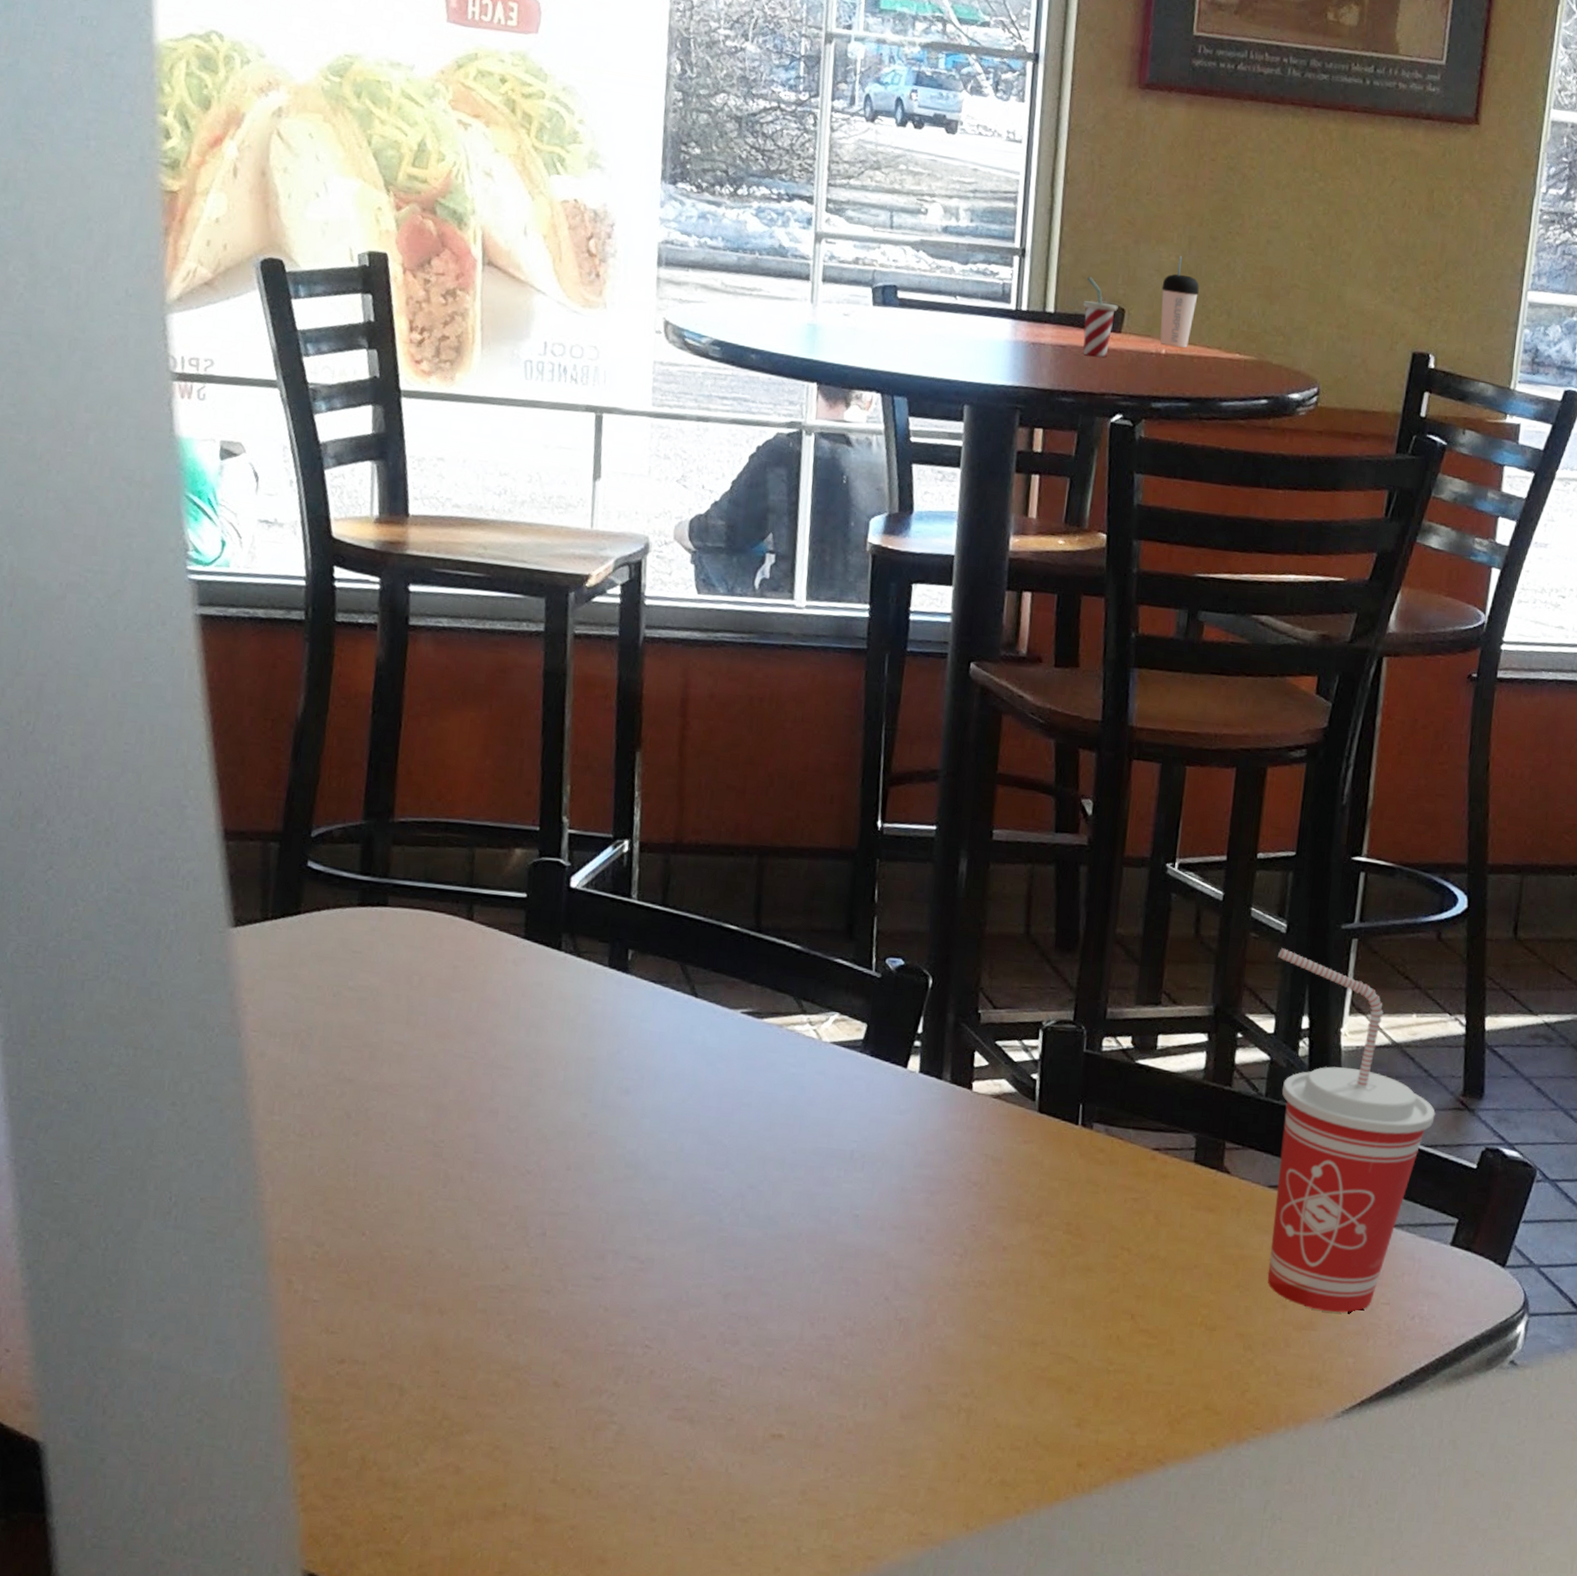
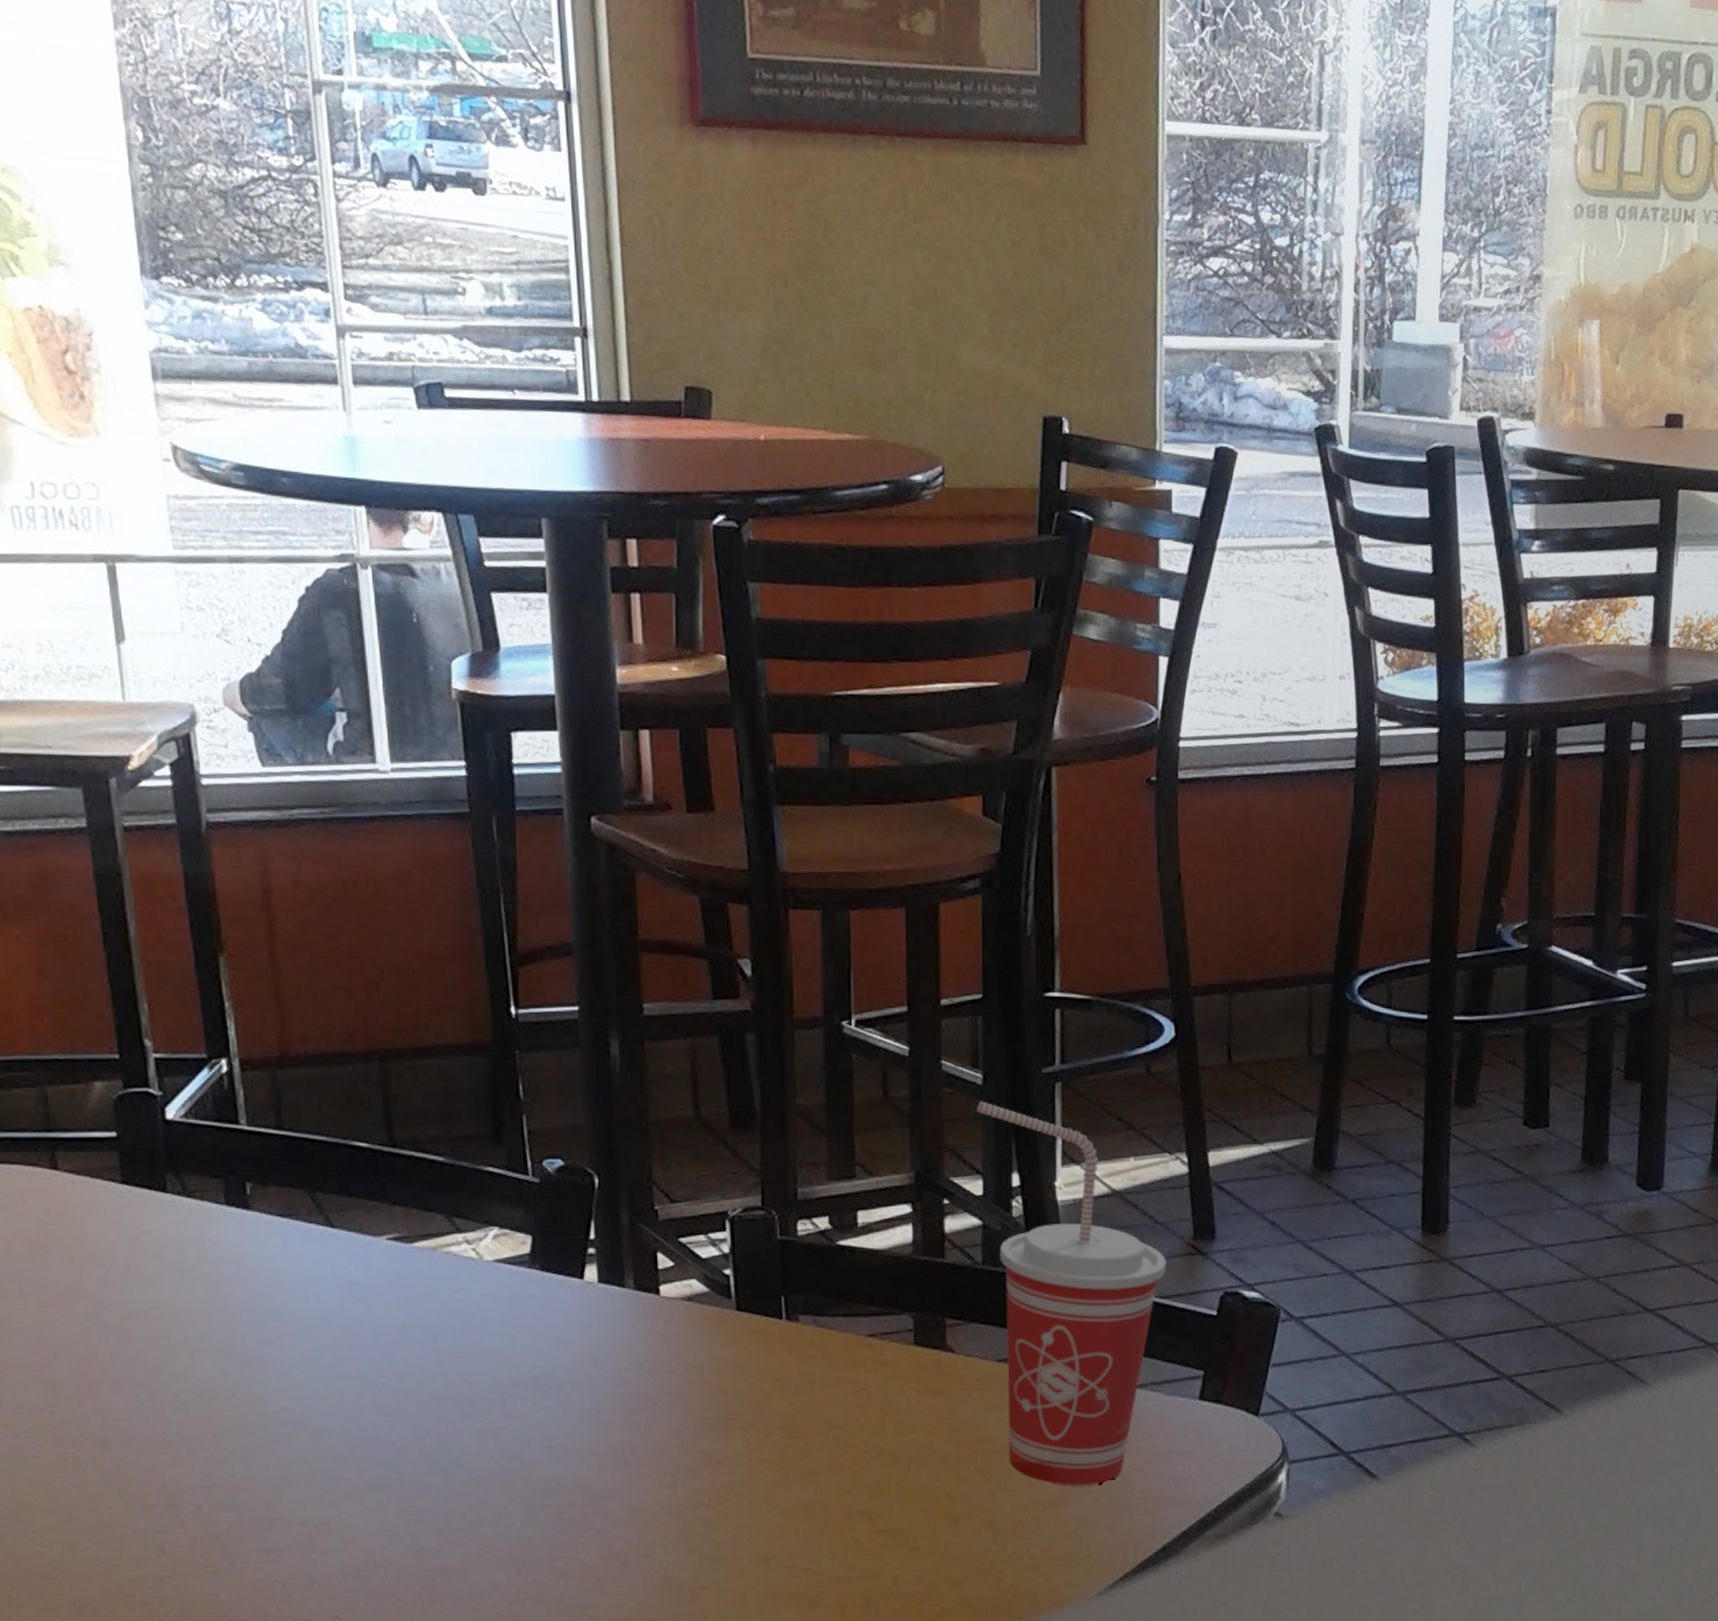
beverage cup: present [1082,276,1118,358] -> none [663,354,704,451]
beverage cup: present [1159,256,1199,348] -> none [750,323,793,432]

